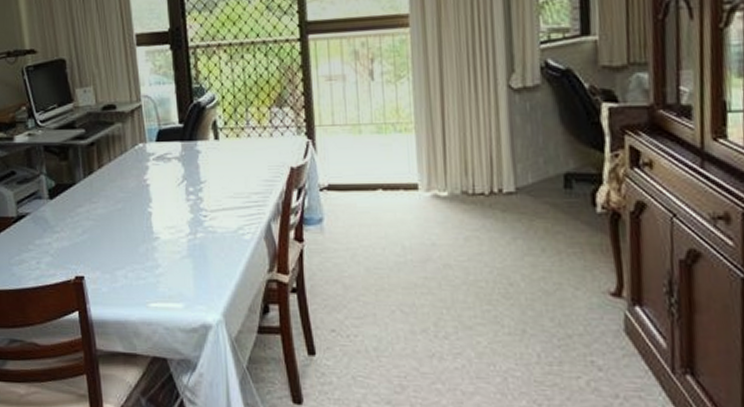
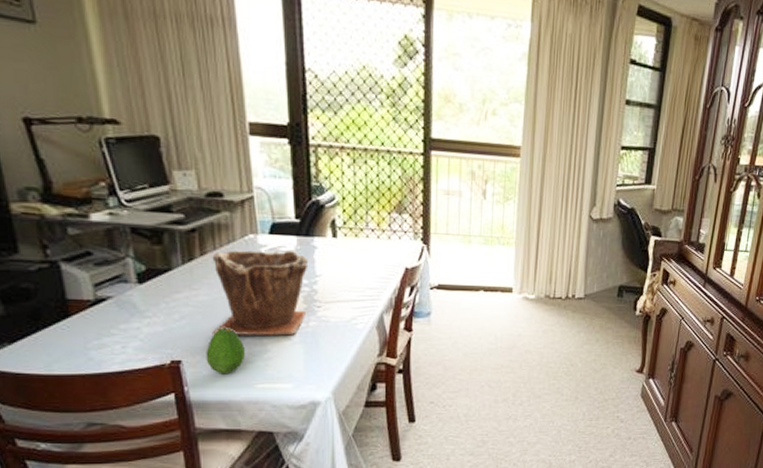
fruit: none [104,241,138,292] -> present [206,327,245,375]
plant pot: none [108,157,193,249] -> present [212,250,309,336]

